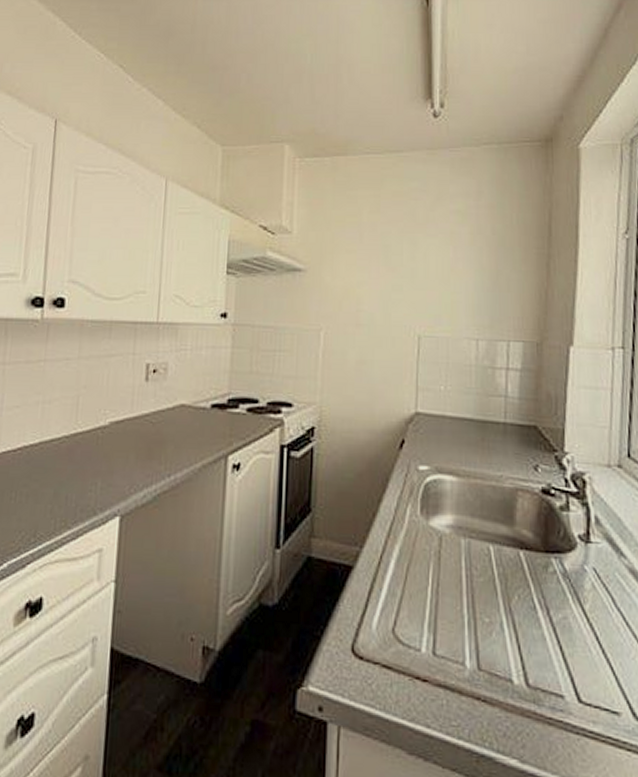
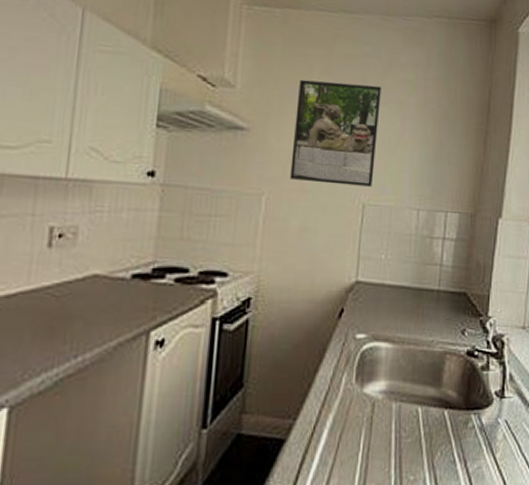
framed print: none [346,219,431,318] -> present [290,79,381,187]

